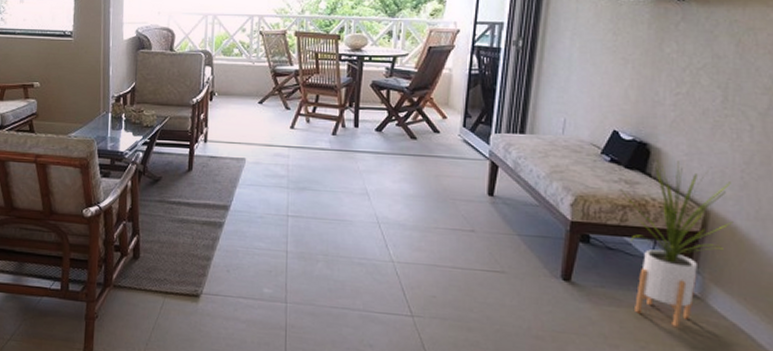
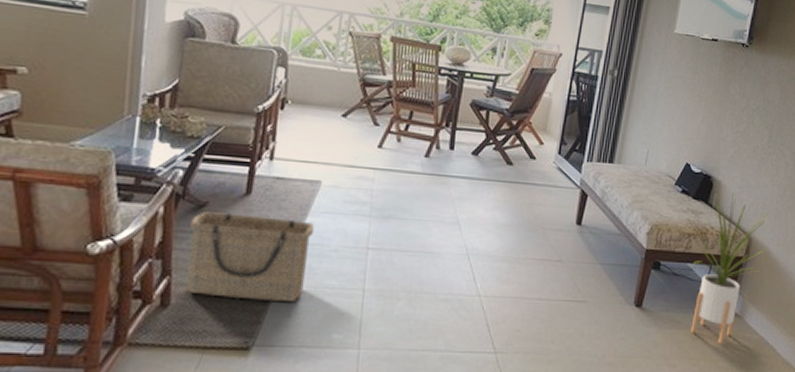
basket: none [150,185,243,259] -> present [187,212,315,301]

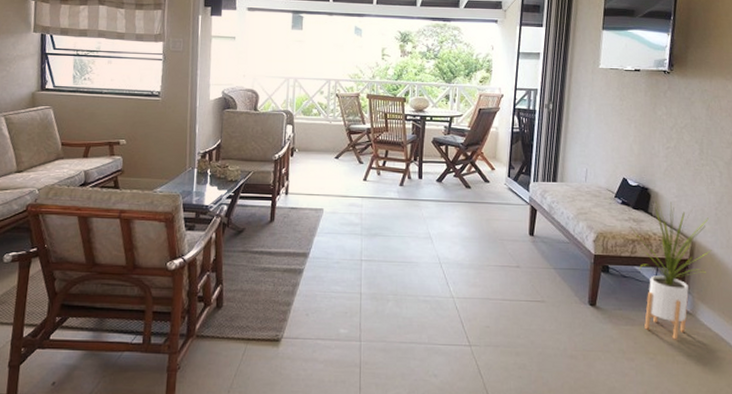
basket: present [187,212,315,301] -> none [234,236,321,303]

